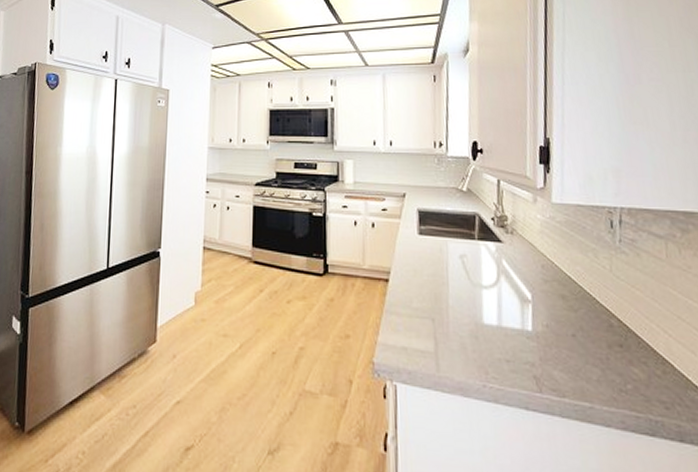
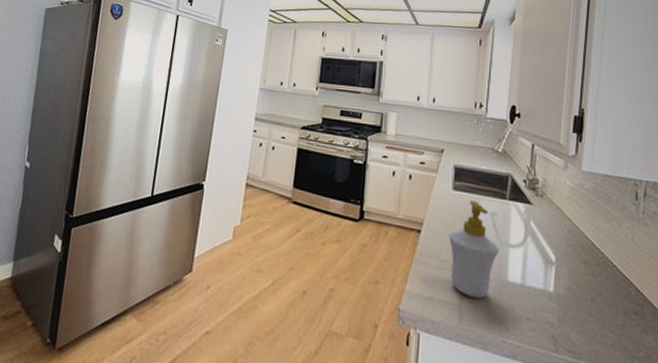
soap bottle: none [418,244,472,345] -> present [449,200,499,299]

